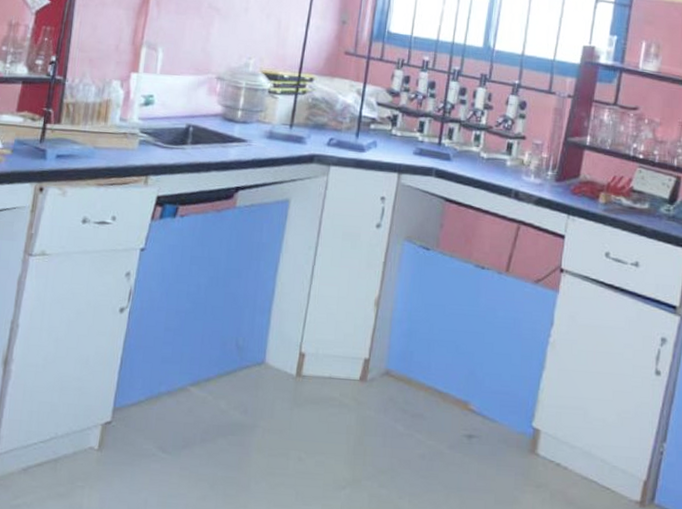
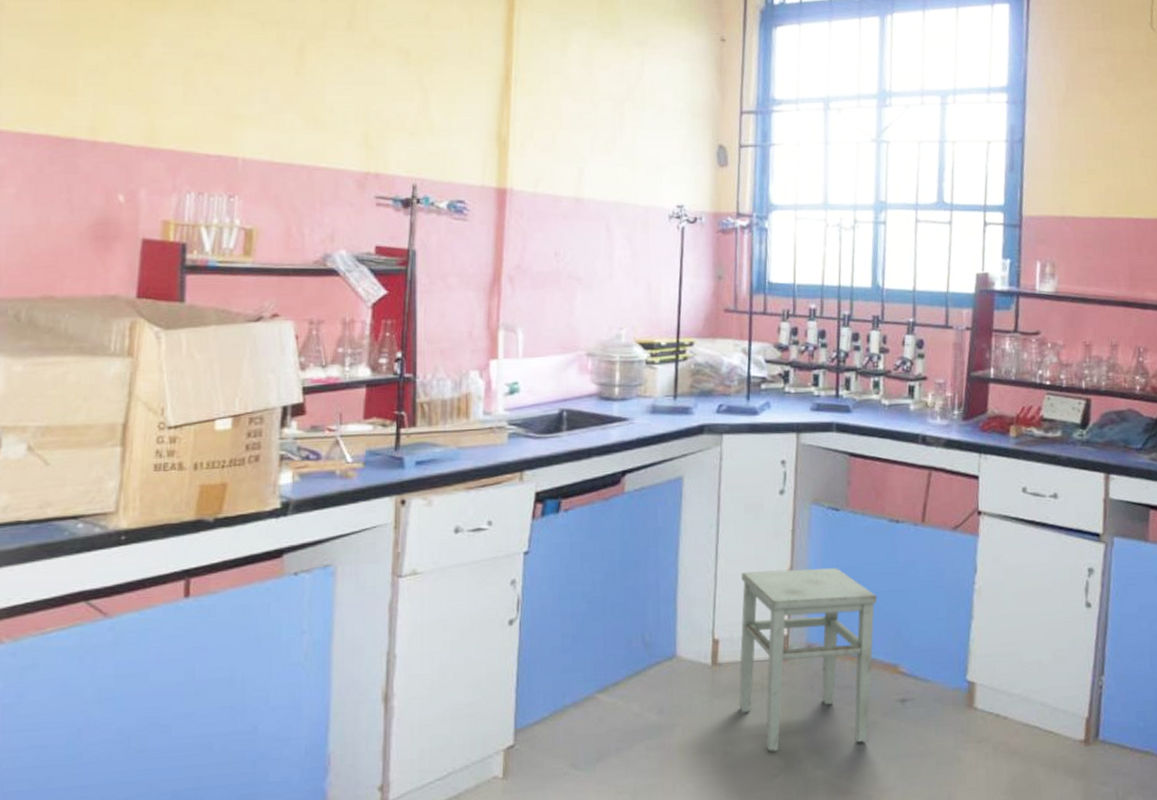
stool: none [316,295,457,470] -> present [738,568,878,752]

